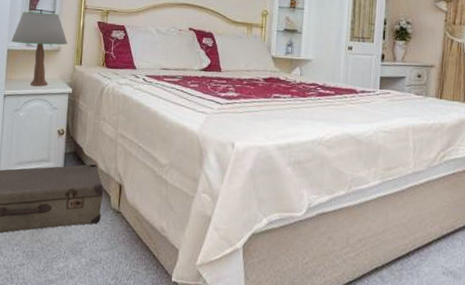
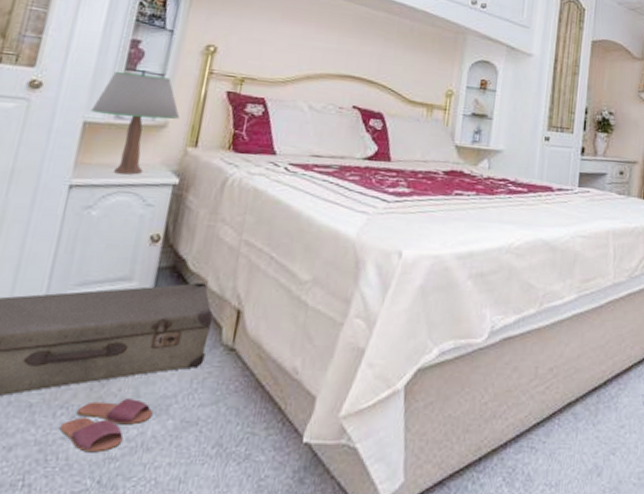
slippers: none [17,242,72,277] -> present [59,399,153,453]

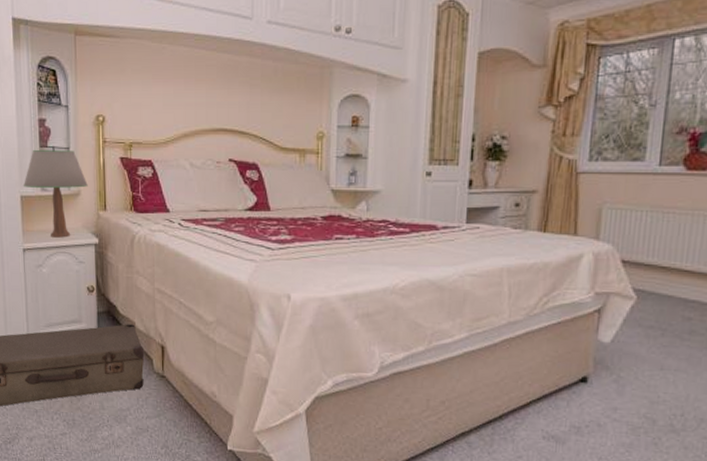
slippers: present [59,399,153,453] -> none [58,410,116,446]

